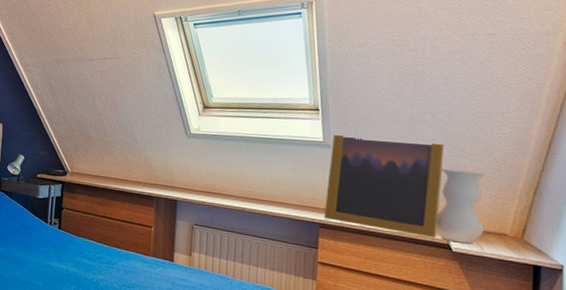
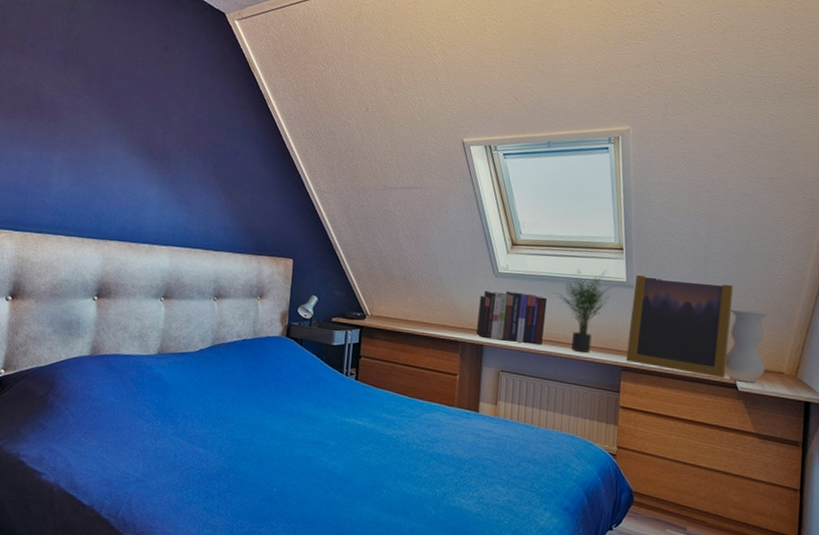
books: none [170,150,240,201] -> present [477,290,547,344]
potted plant: none [249,129,307,209] -> present [556,269,612,353]

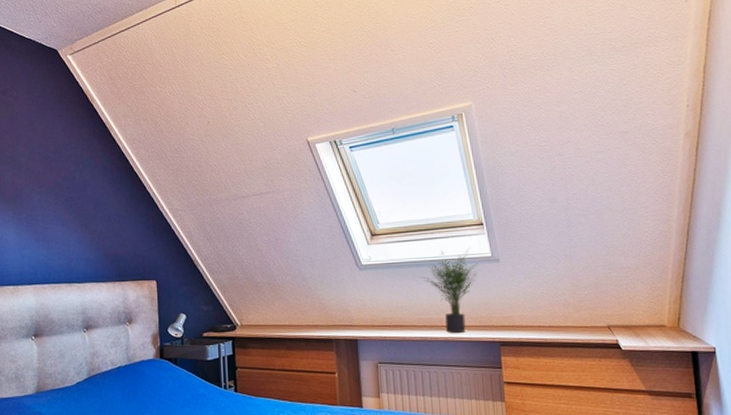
books: present [477,290,547,344] -> none [347,281,416,333]
picture frame: present [626,275,733,379] -> none [500,245,607,340]
vase: present [725,310,768,383] -> none [602,268,646,341]

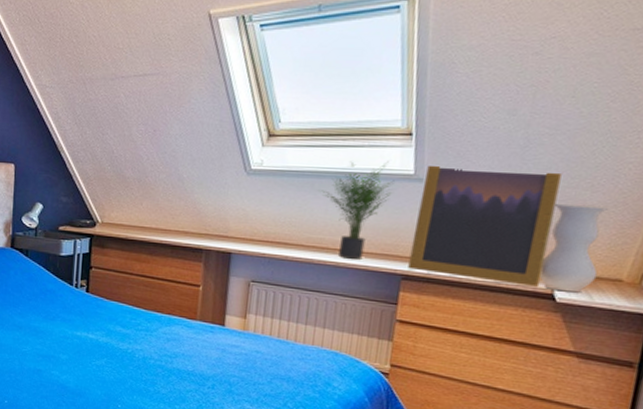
picture frame: none [500,245,607,340] -> present [408,166,562,288]
vase: none [602,268,646,341] -> present [539,204,608,293]

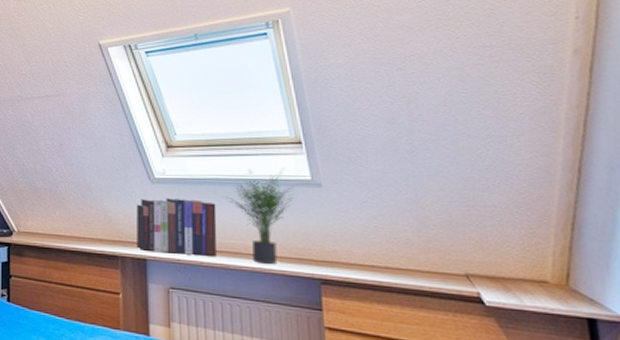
books: none [223,191,311,251] -> present [136,198,217,256]
picture frame: present [408,166,562,288] -> none [322,172,464,291]
vase: present [539,204,608,293] -> none [457,206,521,296]

